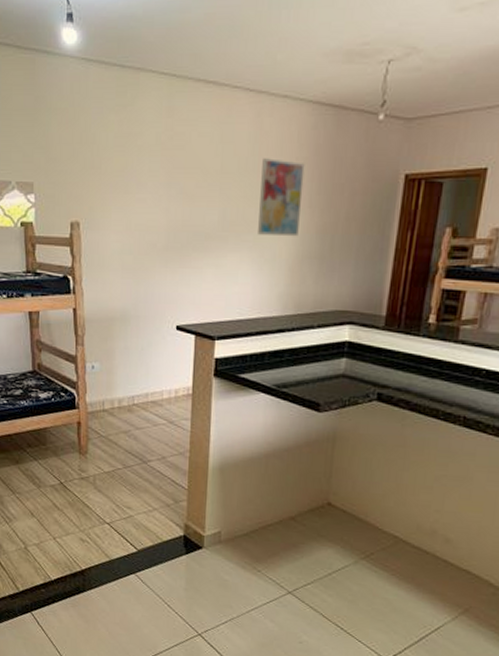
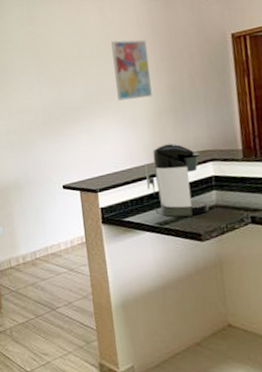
coffee maker: none [272,296,338,383] -> present [145,143,209,217]

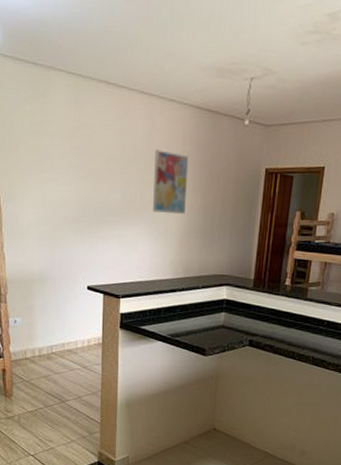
coffee maker: present [145,143,209,217] -> none [167,263,218,332]

